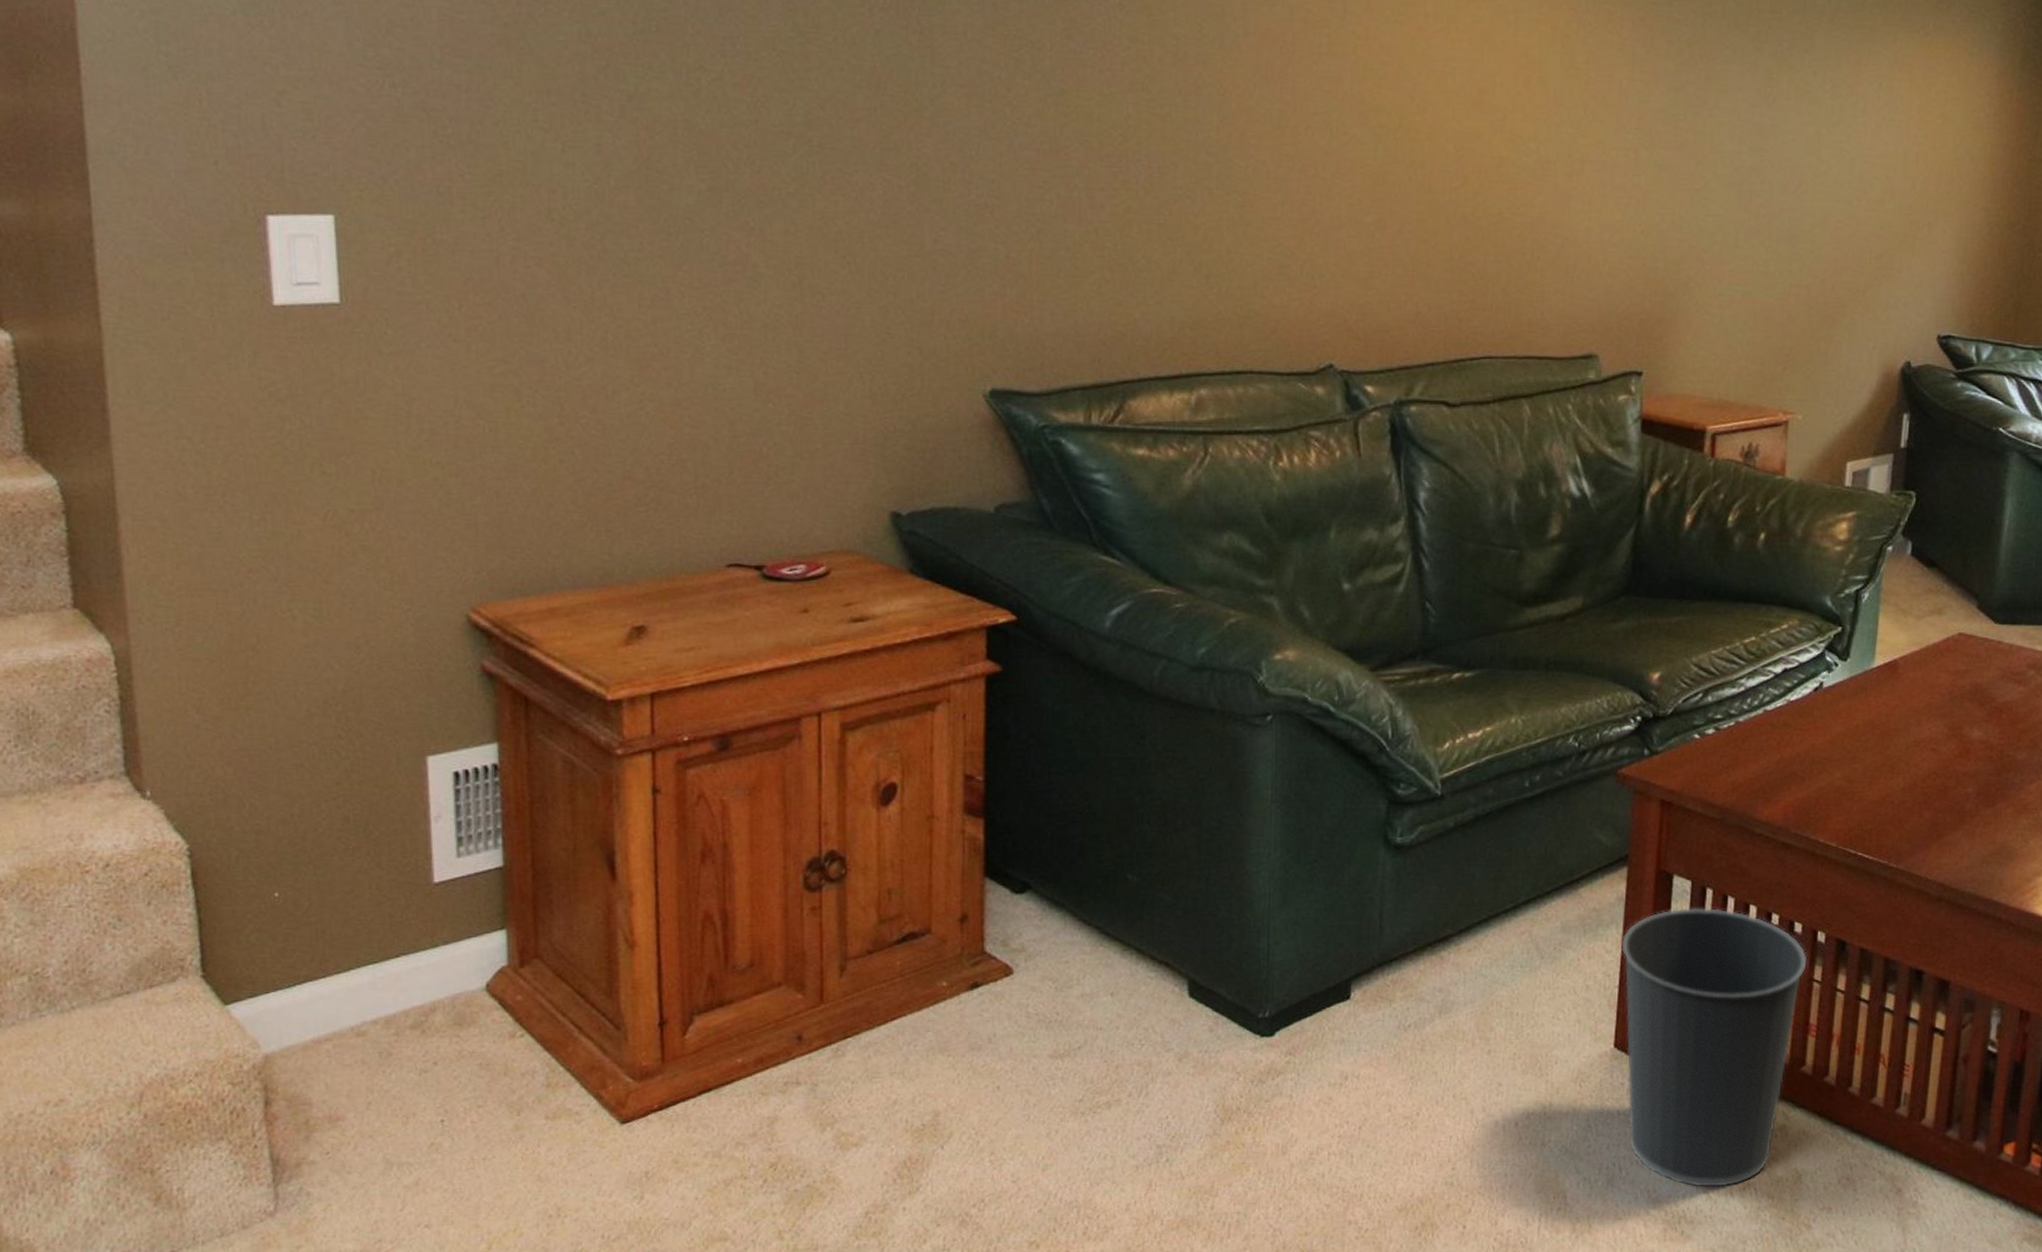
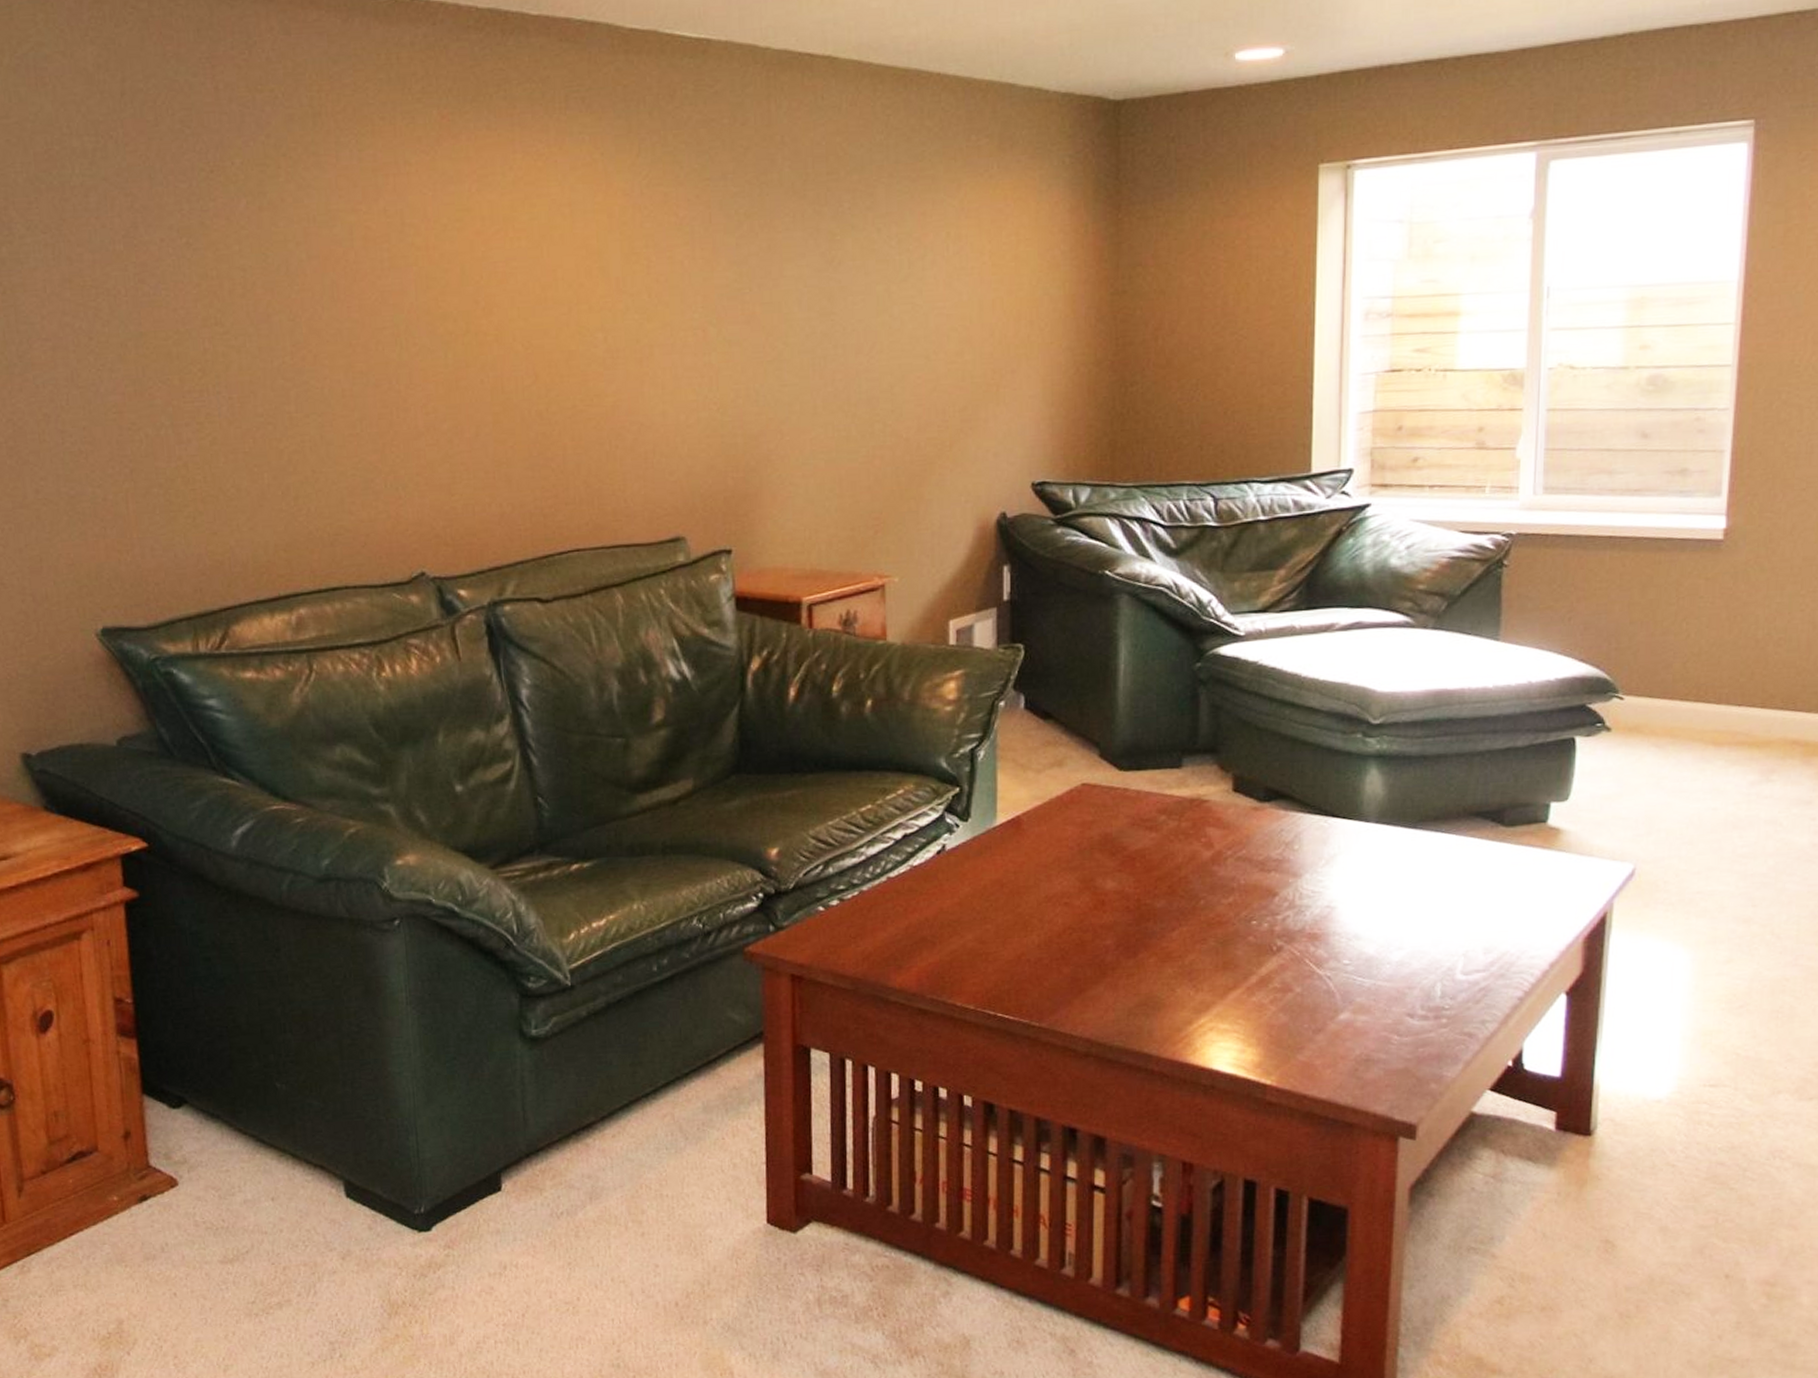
wastebasket: present [1621,908,1808,1187] -> none [764,1079,955,1358]

